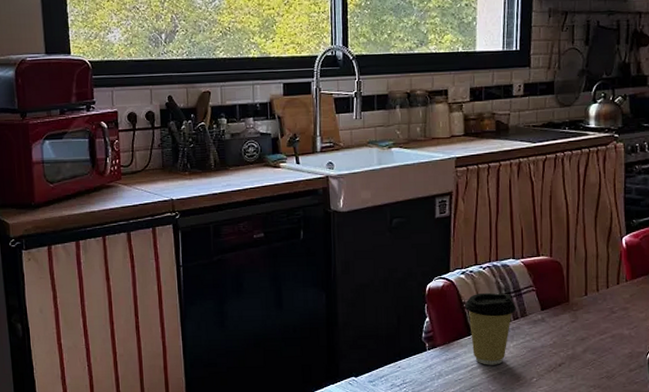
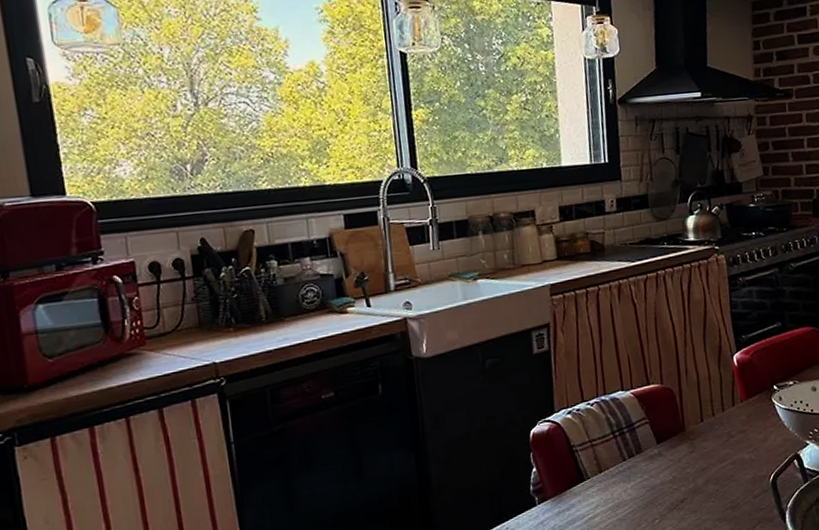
coffee cup: present [465,292,516,365] -> none [575,429,631,513]

